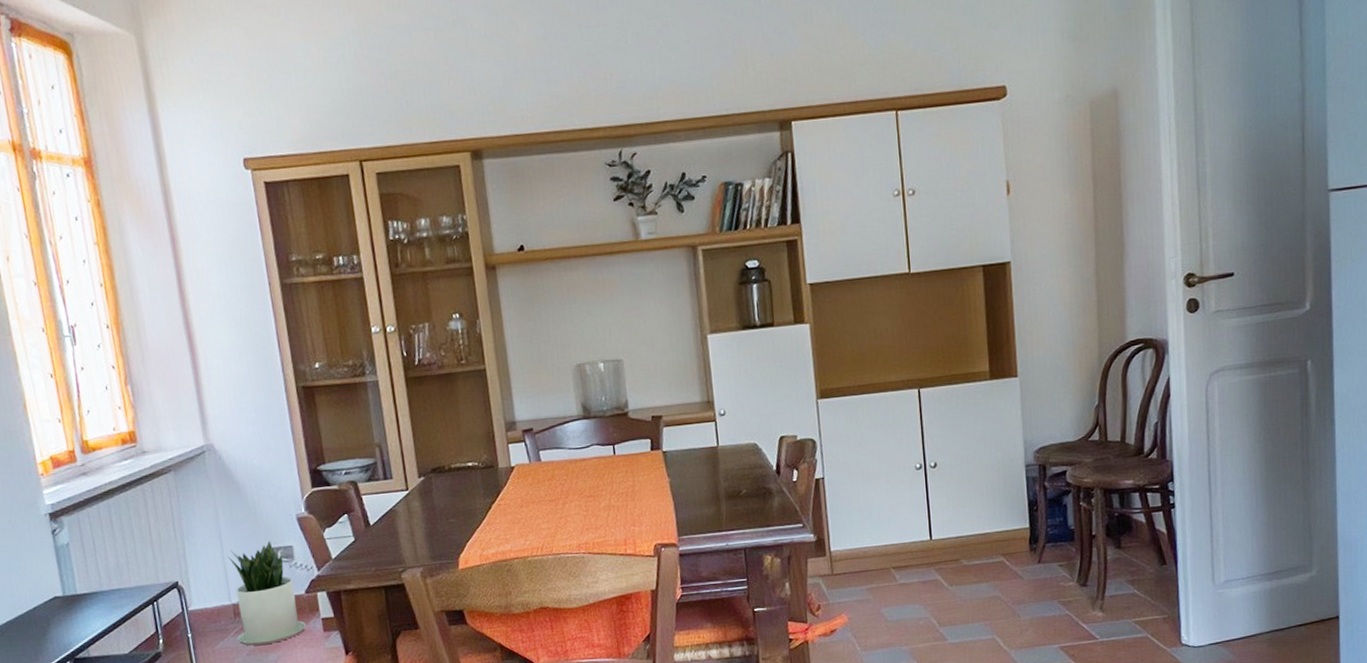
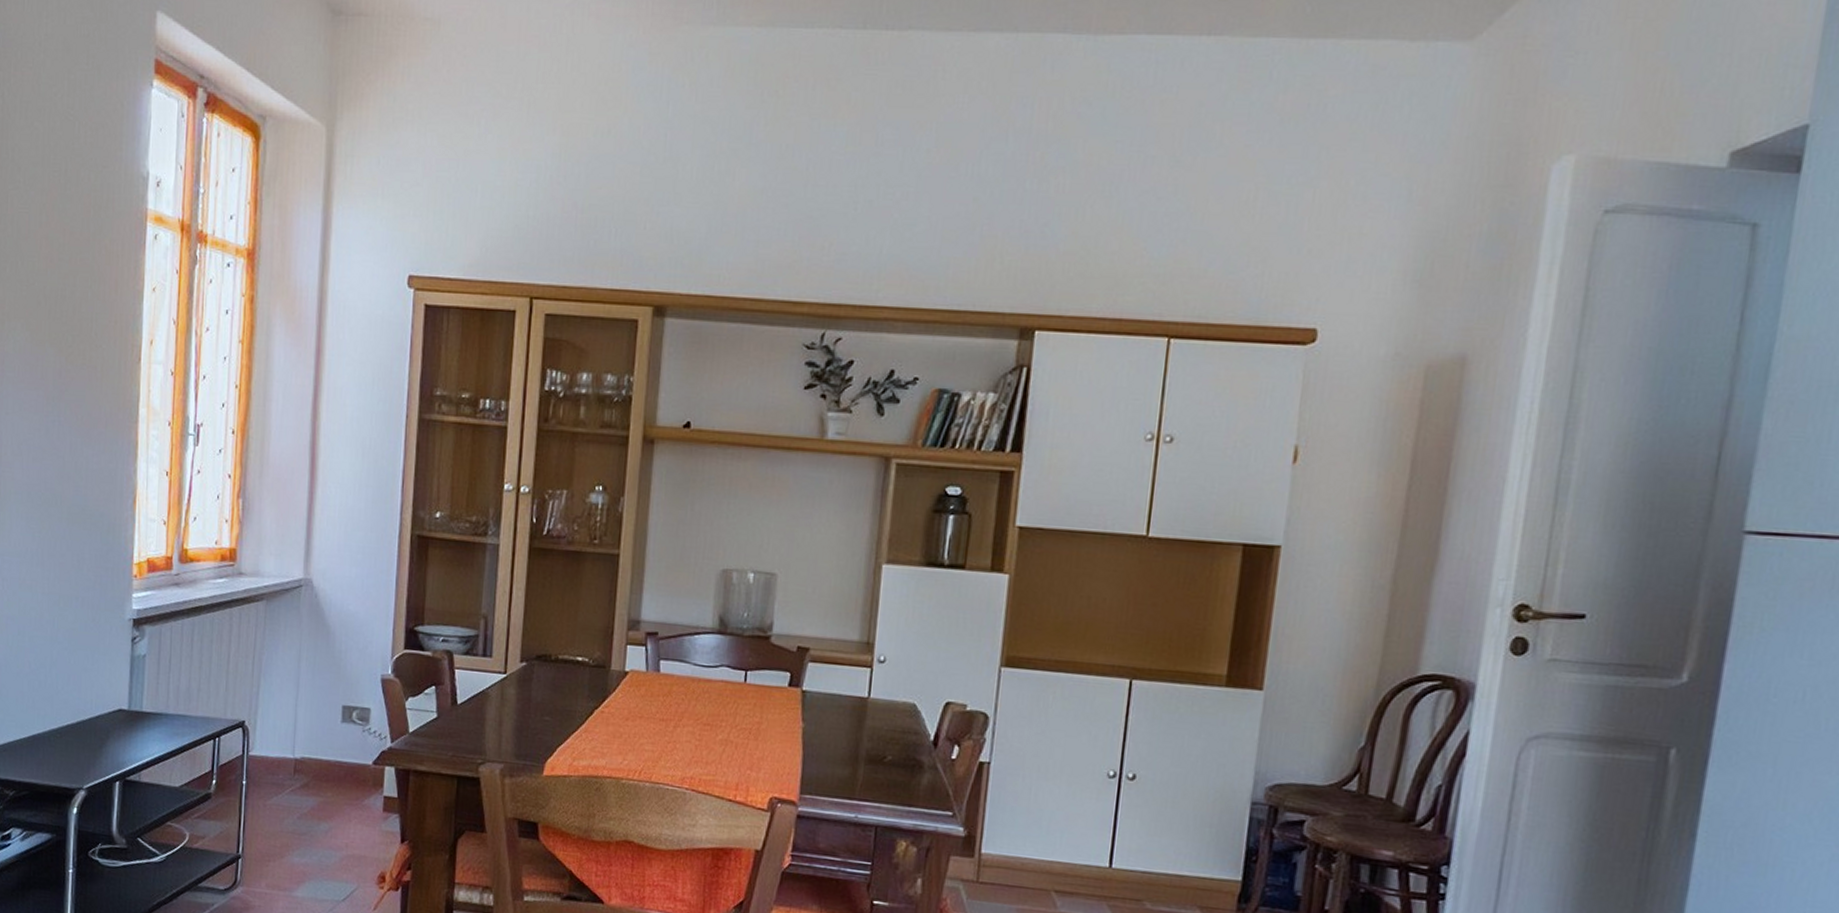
planter: present [227,540,307,646] -> none [292,697,367,812]

